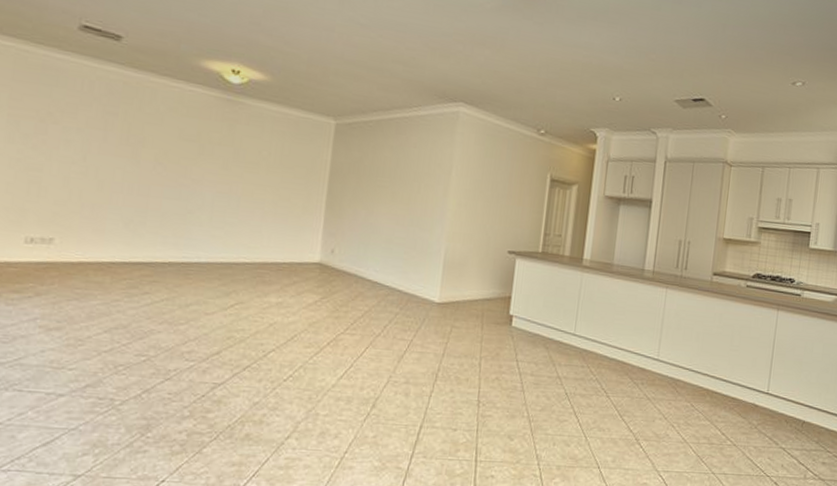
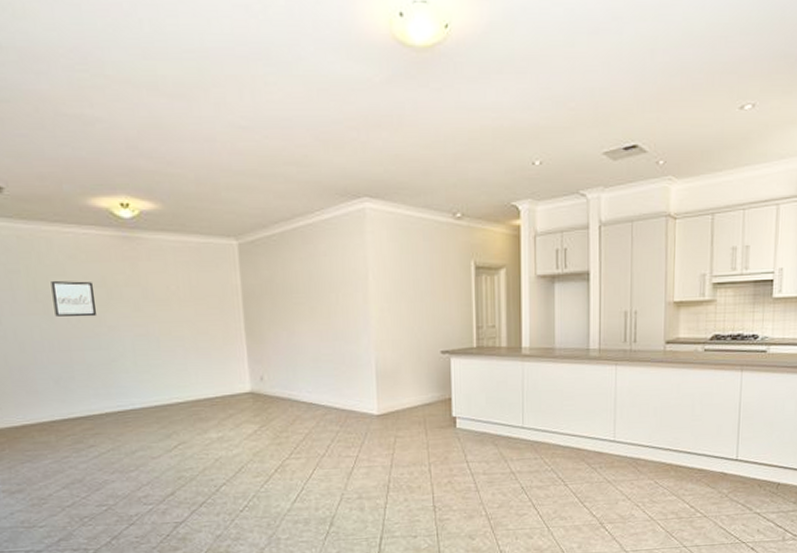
wall art: none [142,129,188,168] -> present [51,281,96,317]

